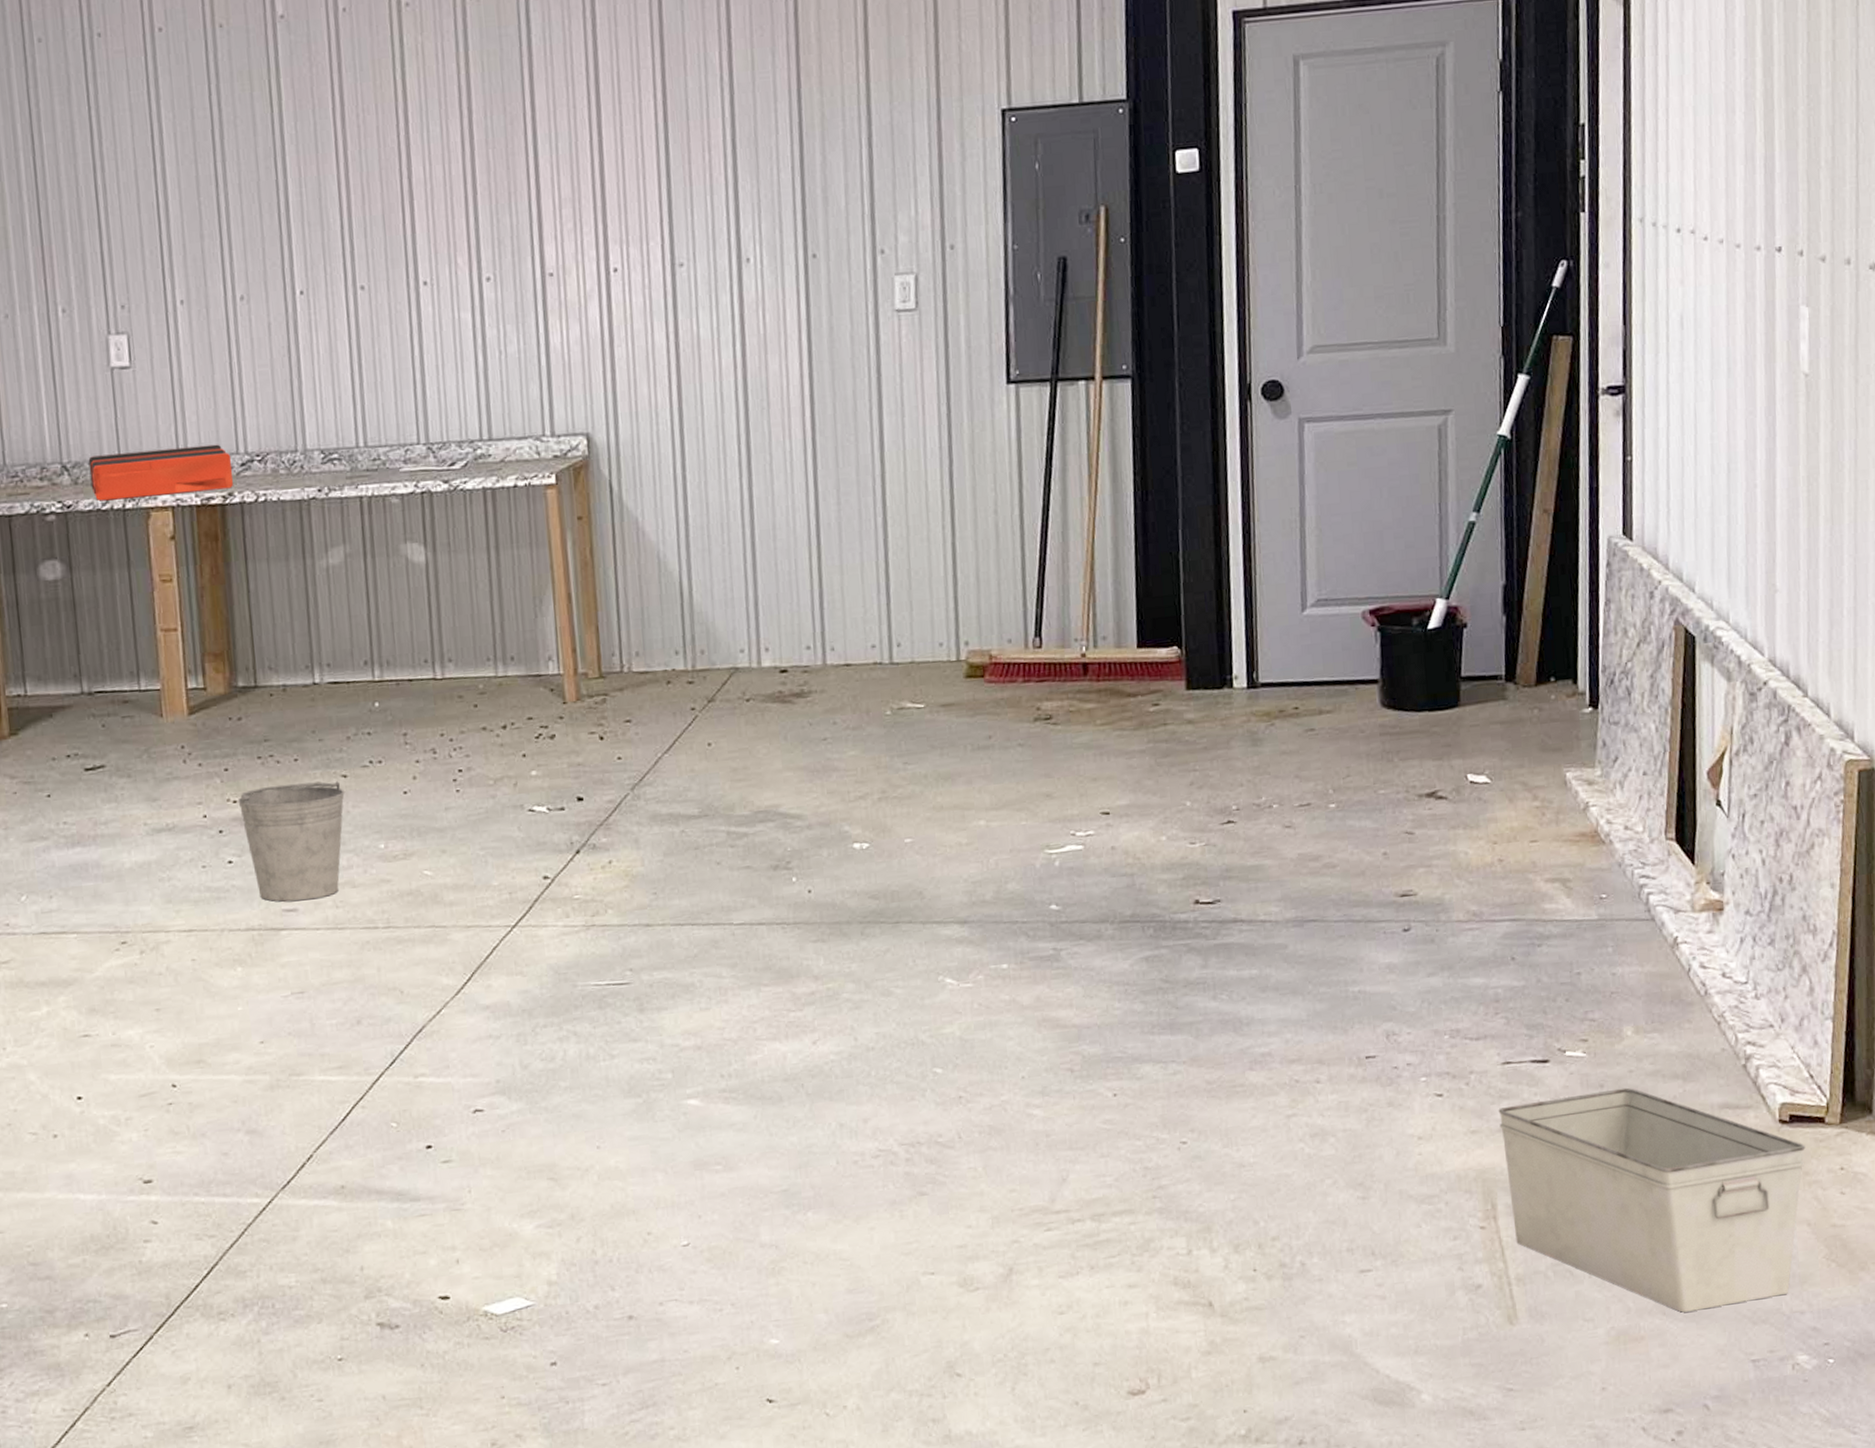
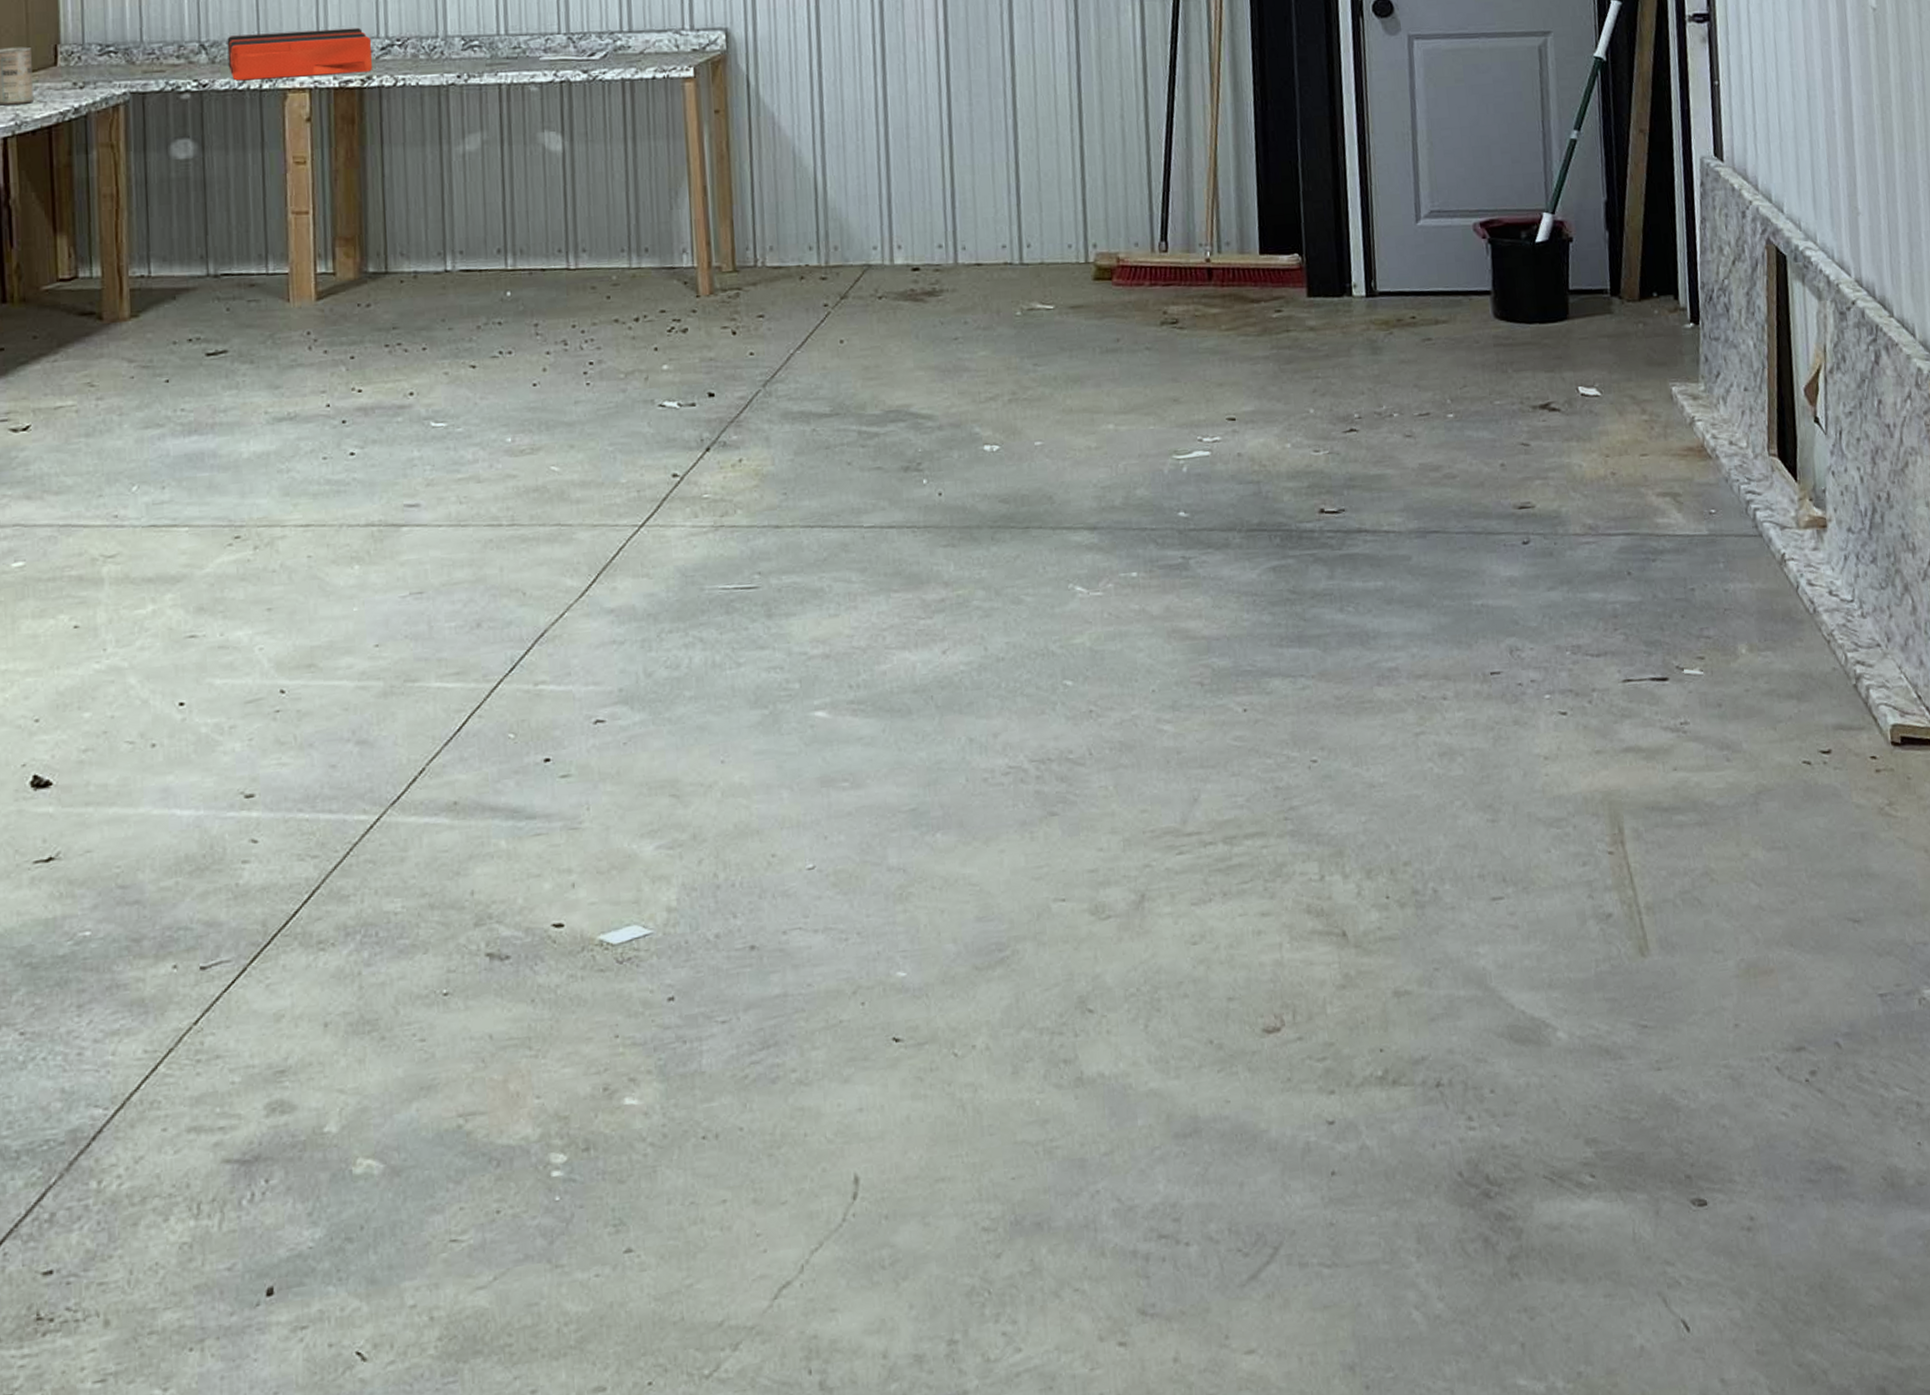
bucket: present [237,781,345,902] -> none [363,372,473,497]
storage bin: present [1498,1087,1805,1313] -> none [1621,707,1919,944]

